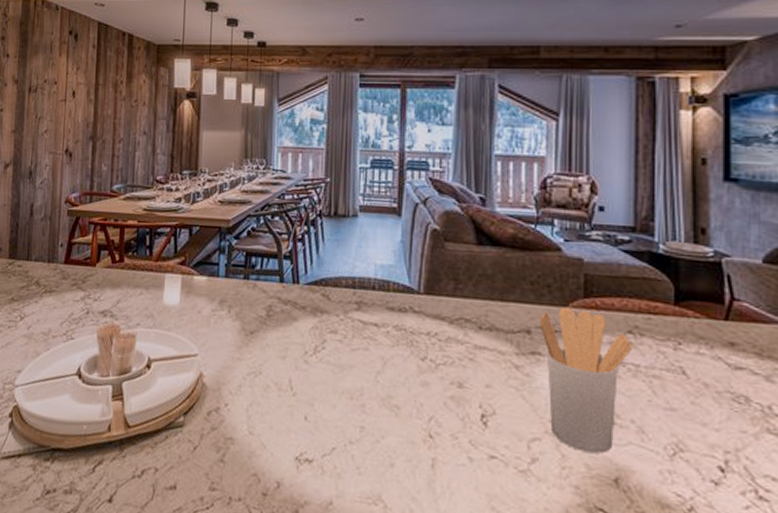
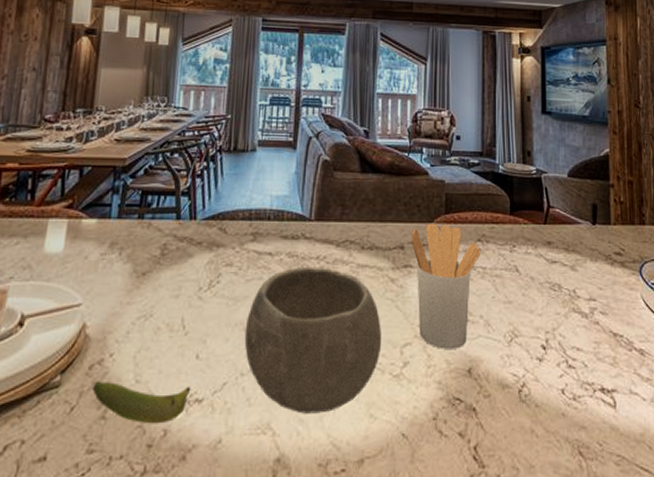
banana: none [211,426,301,476] -> present [92,380,191,424]
bowl: none [352,341,505,496] -> present [244,266,382,414]

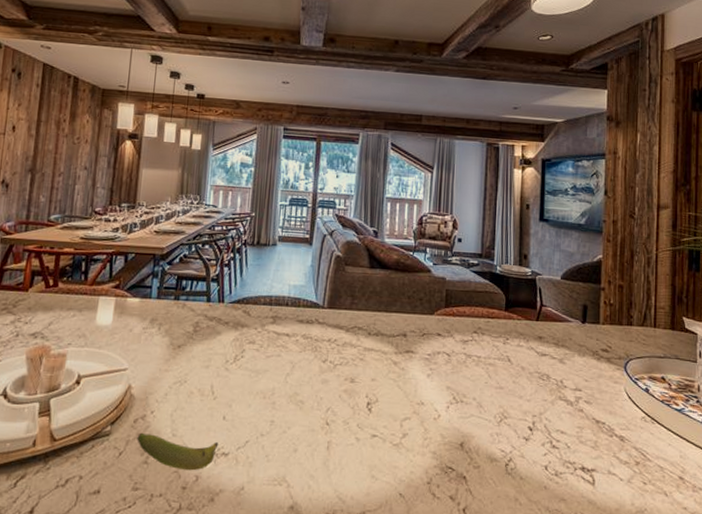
bowl: present [244,266,382,414] -> none [264,347,385,472]
utensil holder: present [411,223,481,349] -> none [413,315,477,425]

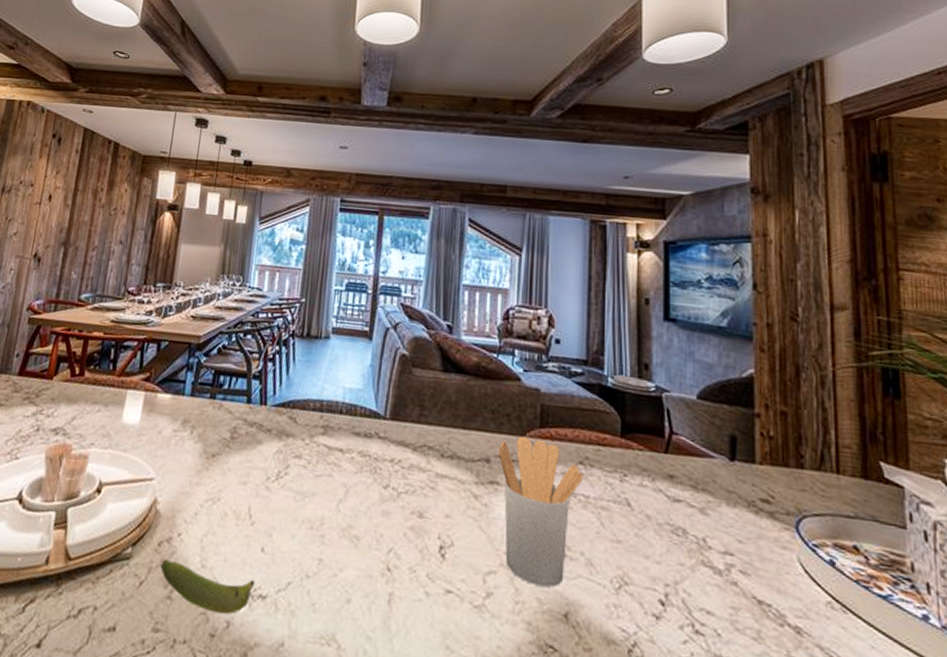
utensil holder: none [413,315,477,425] -> present [498,436,584,588]

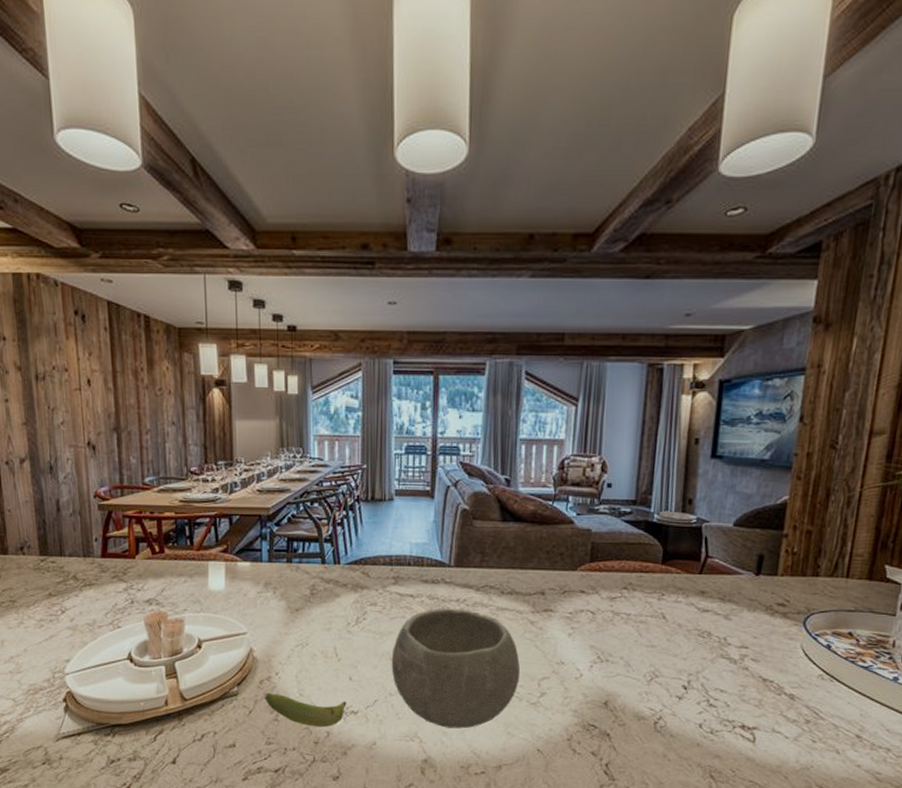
bowl: none [311,468,462,634] -> present [391,608,521,729]
utensil holder: present [498,436,584,588] -> none [552,570,627,685]

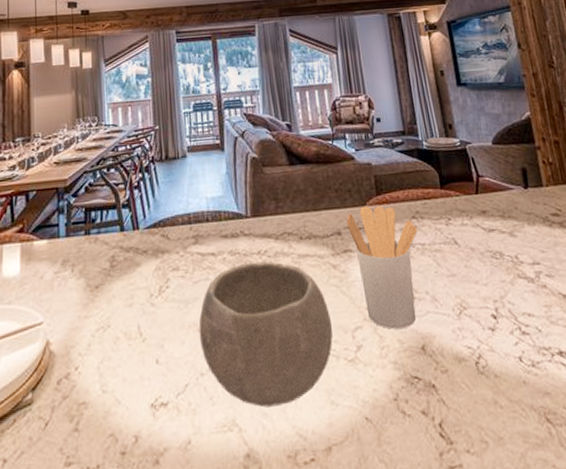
banana: present [265,692,347,728] -> none [63,392,155,432]
utensil holder: none [552,570,627,685] -> present [346,205,418,329]

